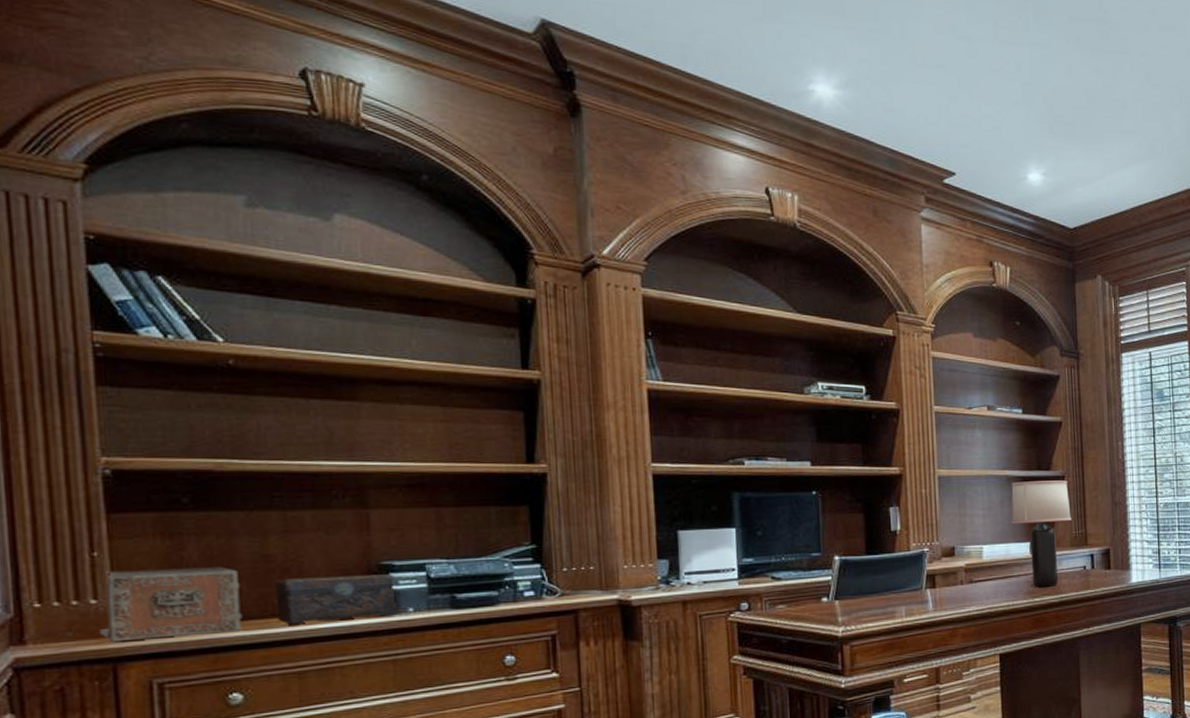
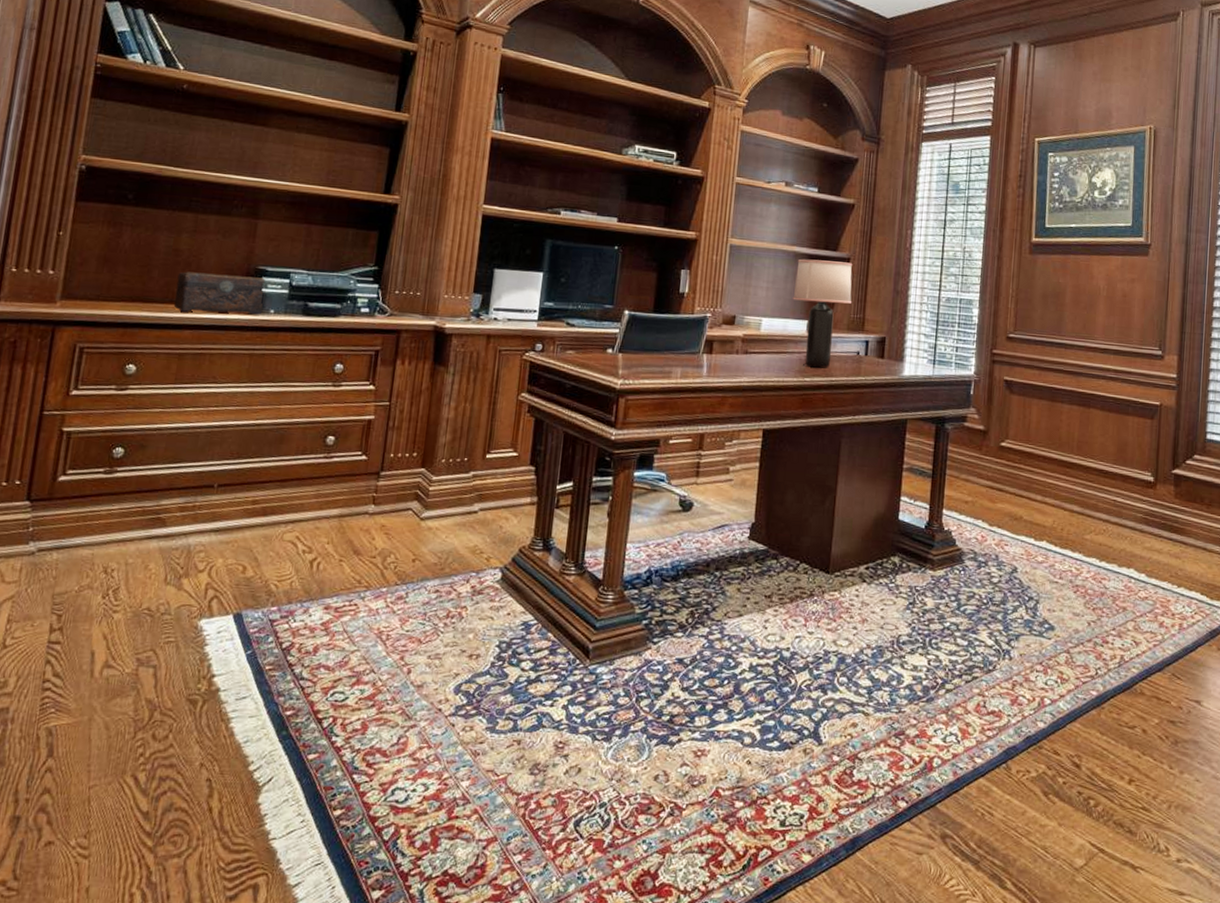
decorative box: present [100,566,243,643] -> none [50,248,154,312]

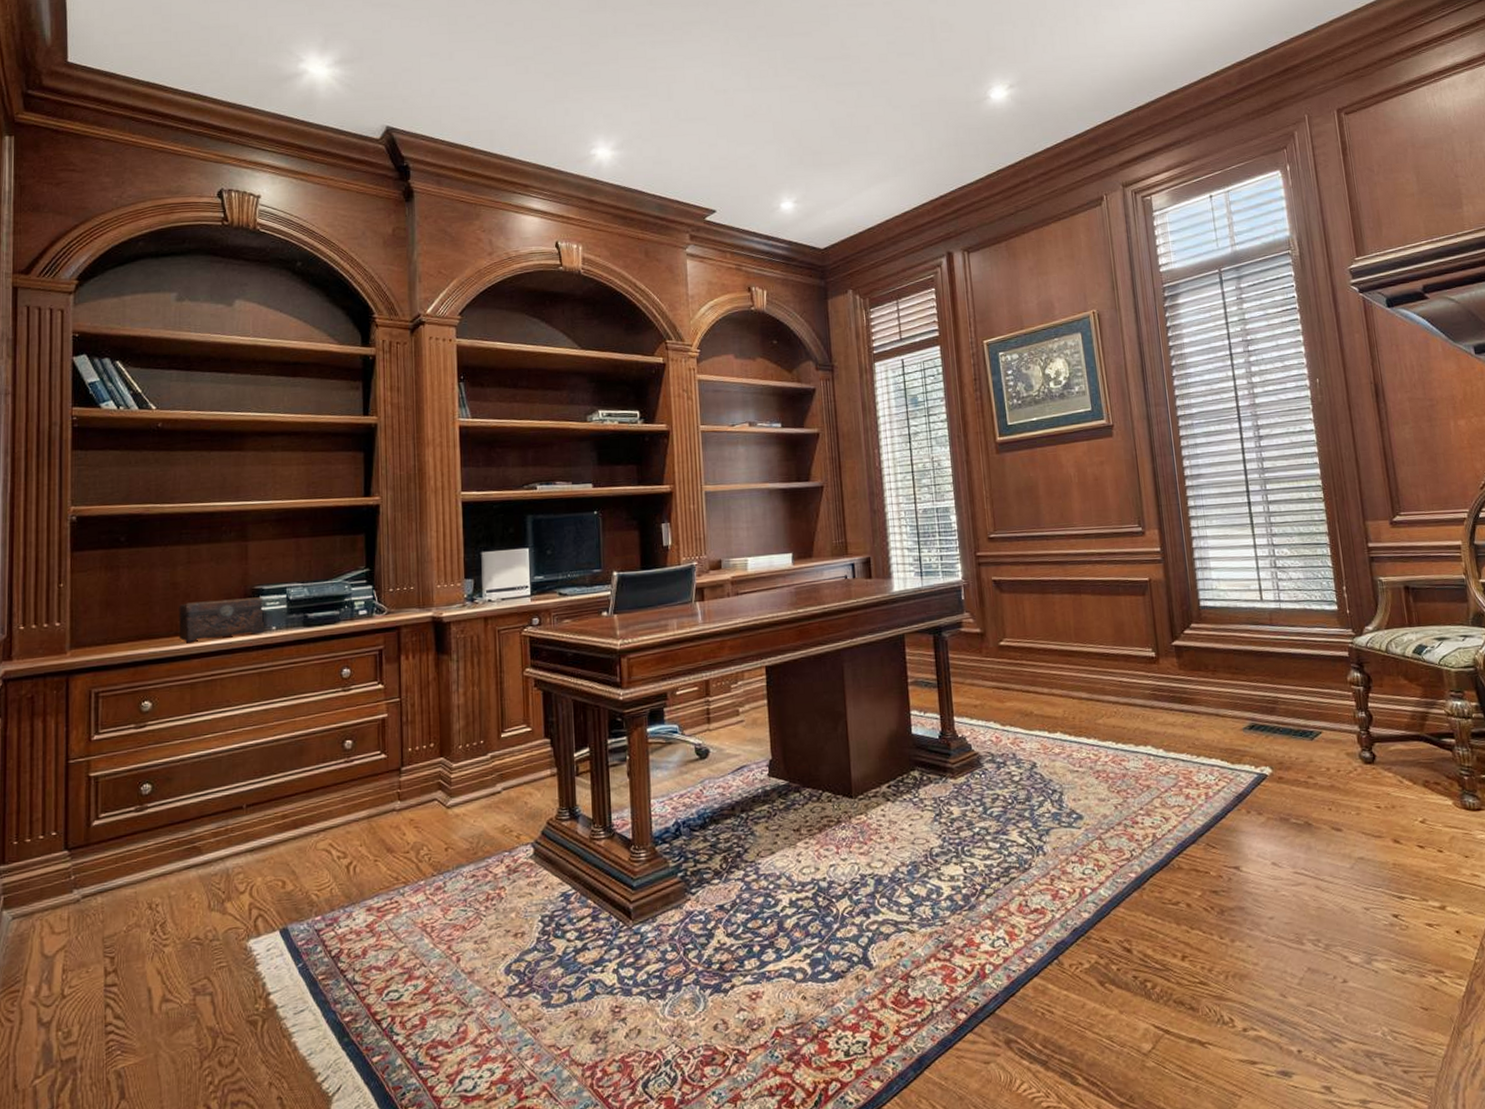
table lamp: present [793,259,853,369] -> none [772,490,832,599]

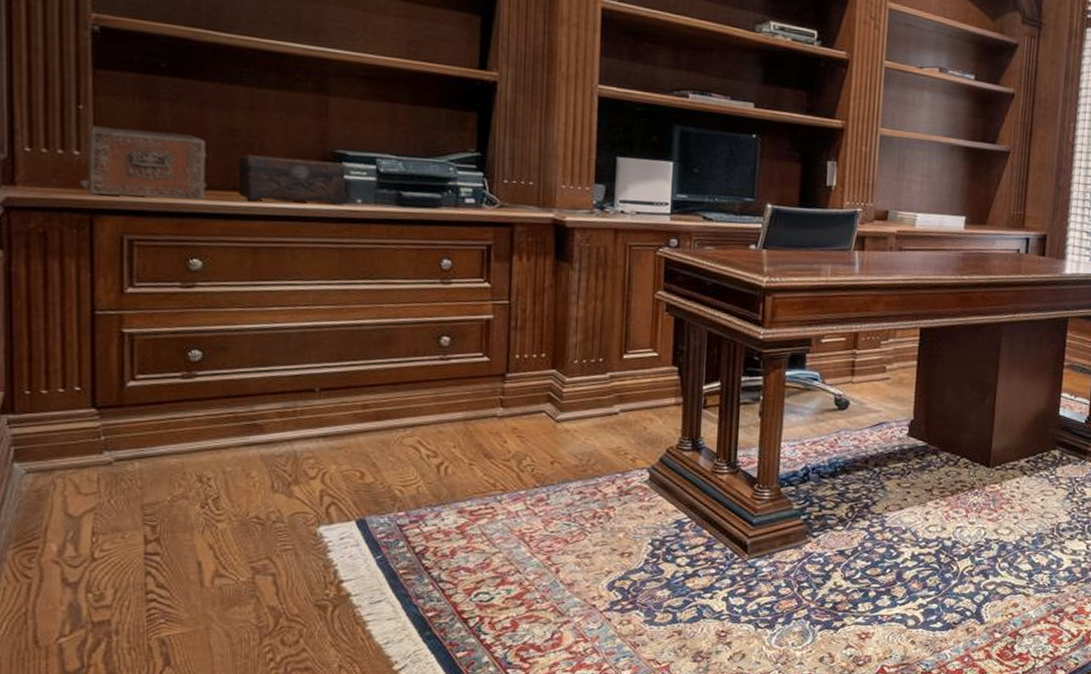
decorative box: none [60,593,155,658] -> present [81,125,207,201]

